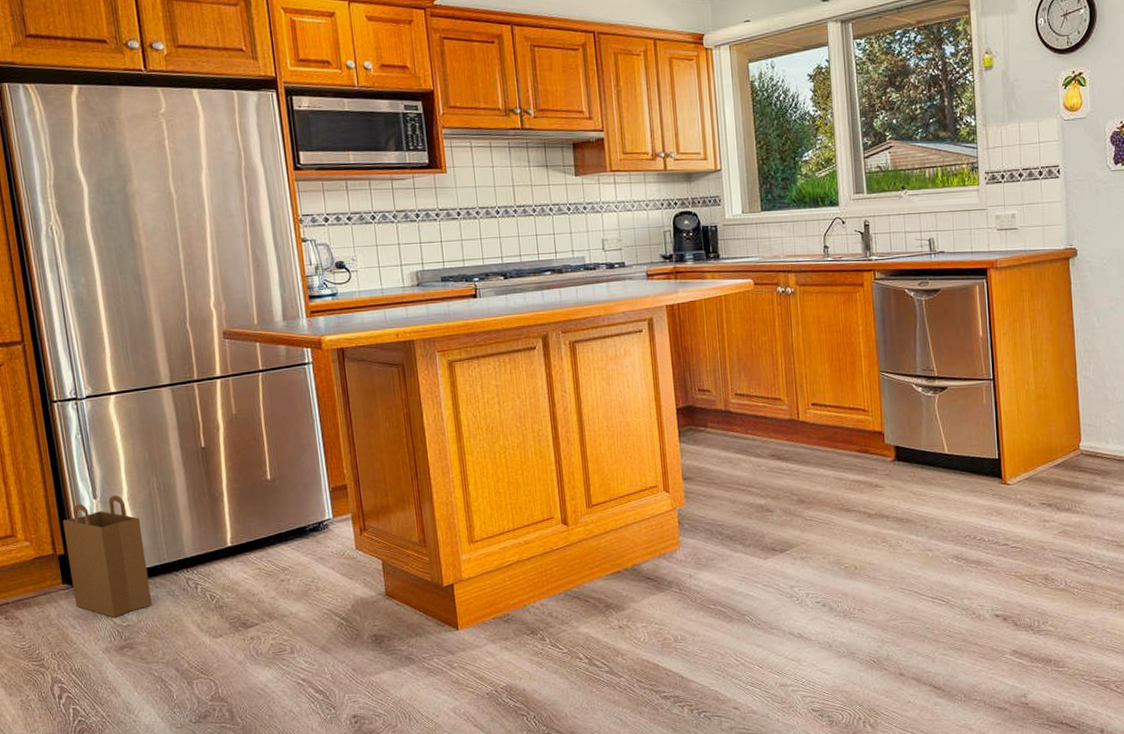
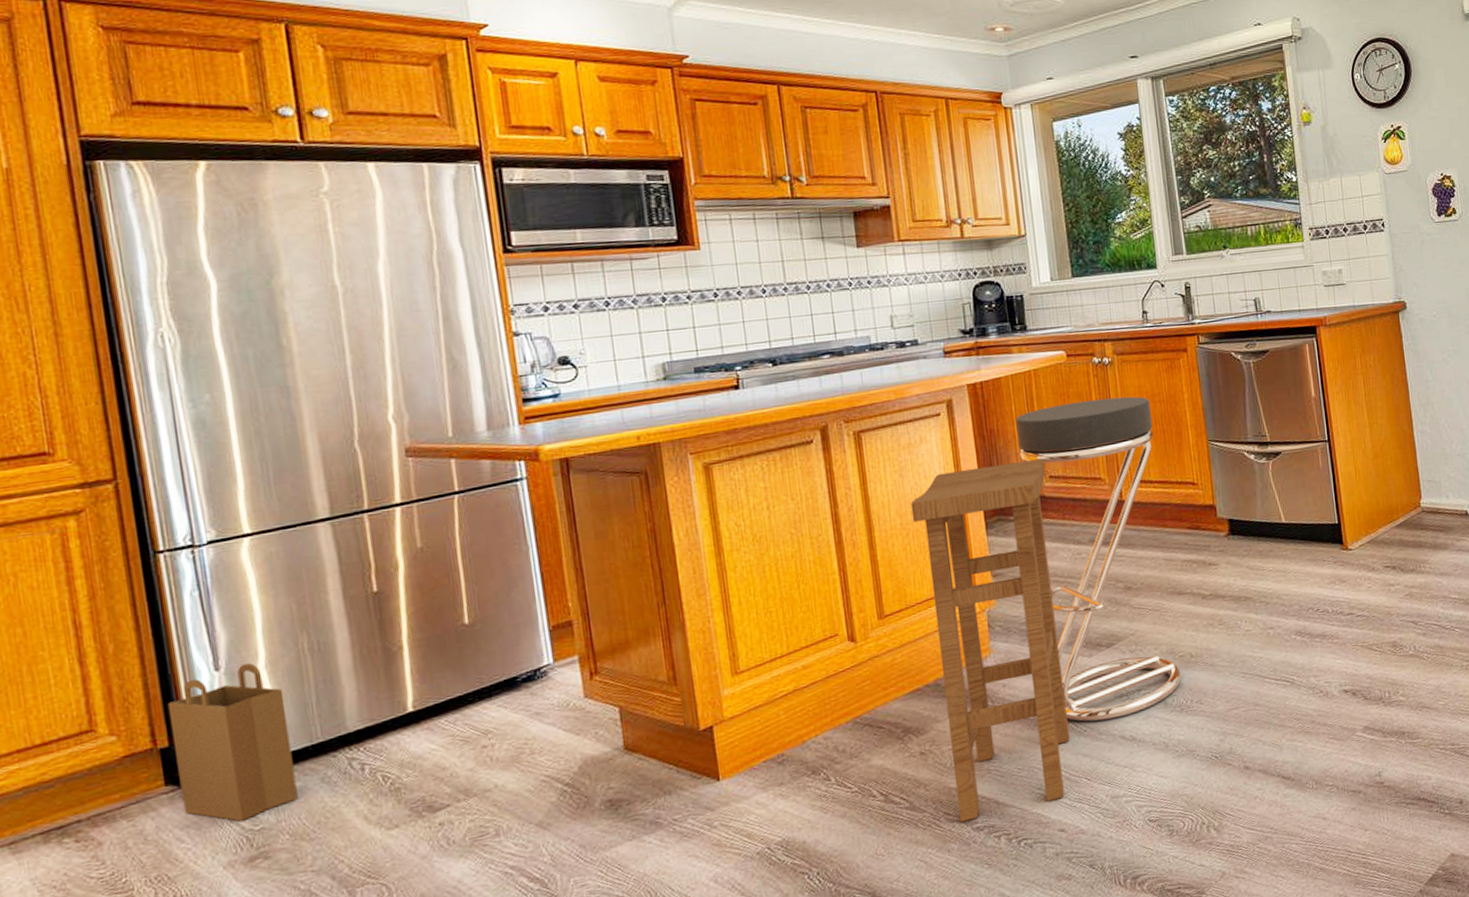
bar stool: none [615,377,745,690] -> present [910,459,1070,822]
bar stool: none [707,325,846,617] -> present [1015,396,1182,722]

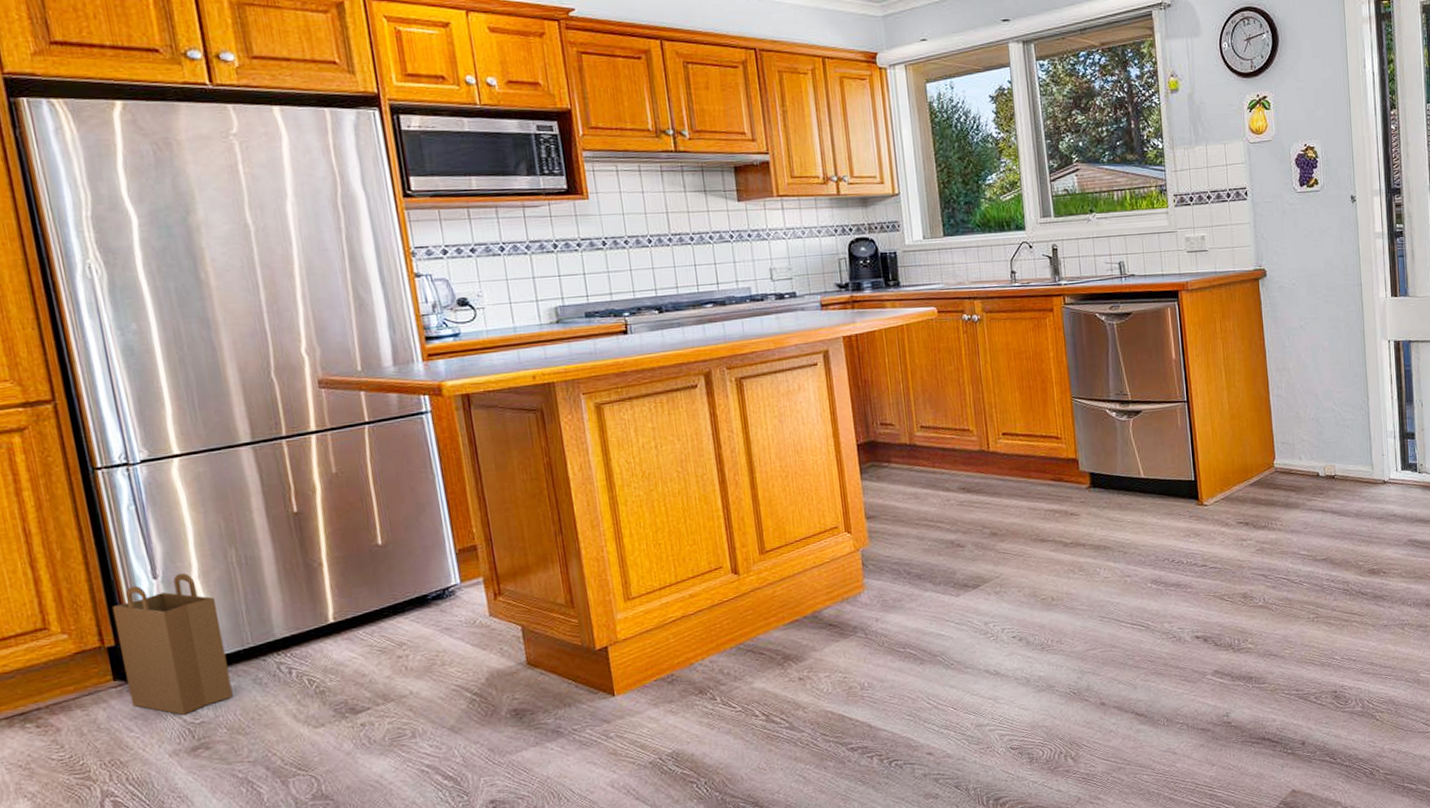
bar stool: present [910,459,1070,822] -> none [789,410,938,743]
bar stool: present [1015,396,1182,722] -> none [888,353,1043,656]

